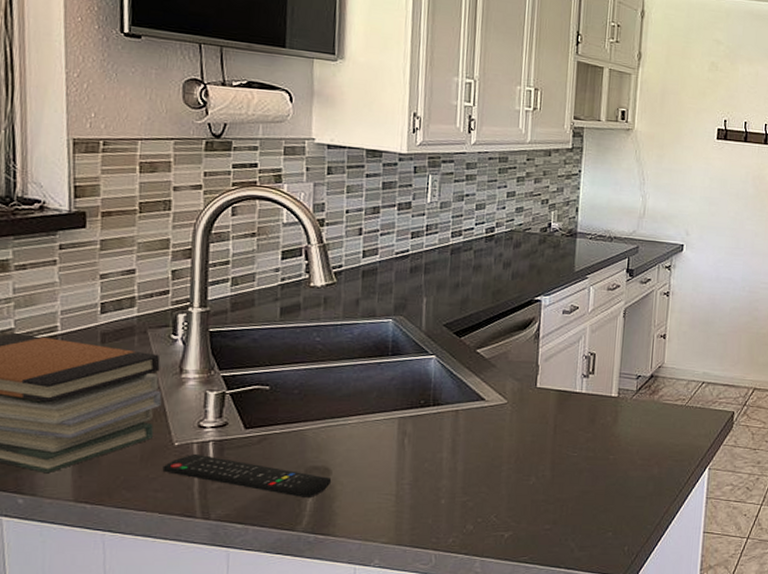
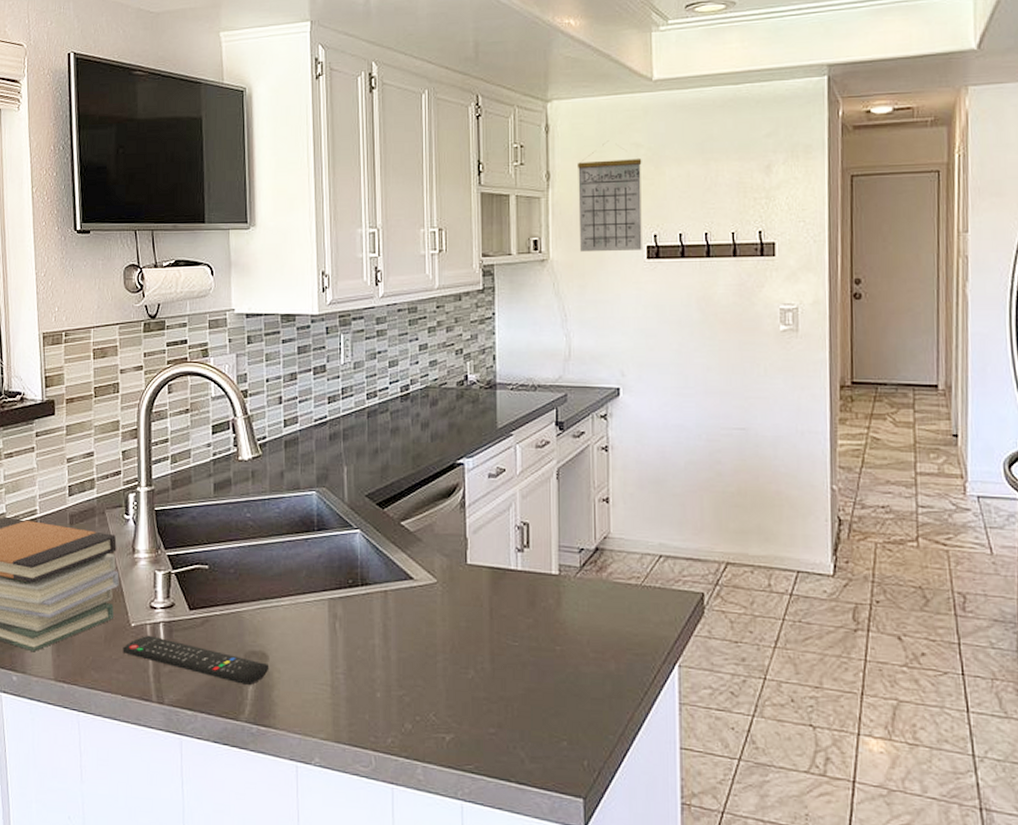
calendar: none [662,33,721,131] -> present [578,140,642,253]

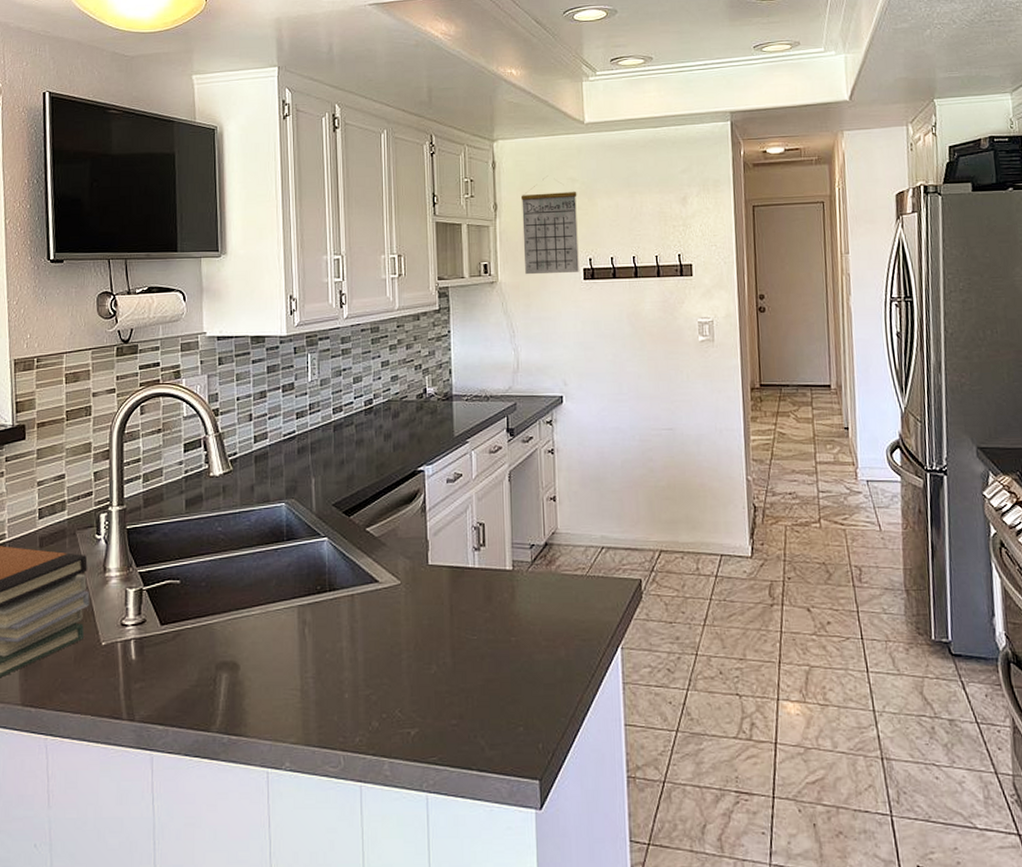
remote control: present [122,635,270,685] -> none [93,652,241,695]

